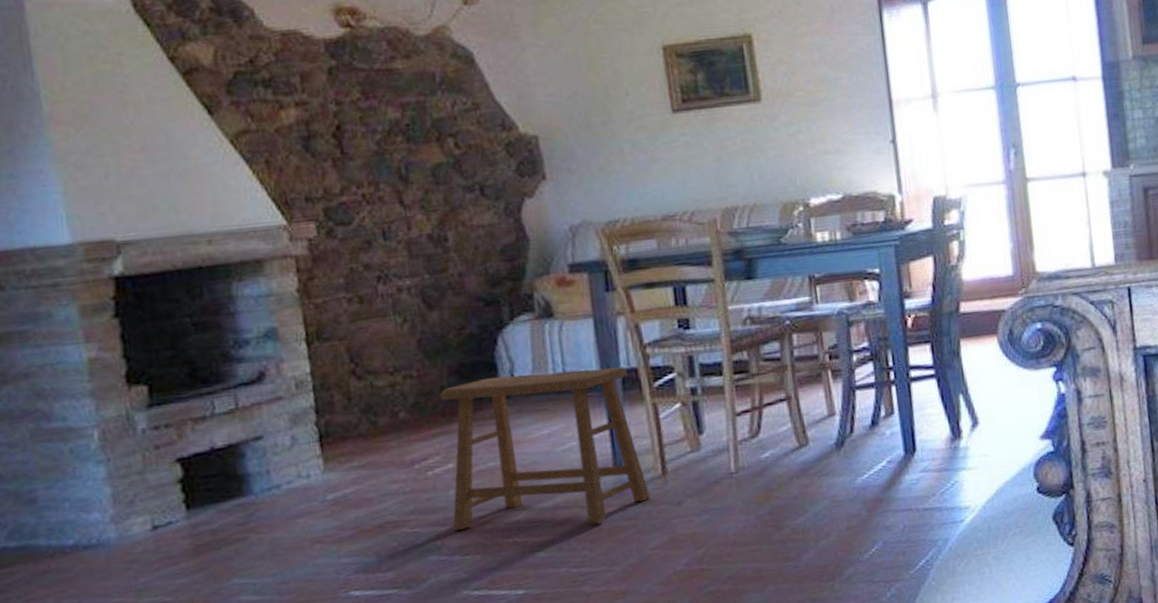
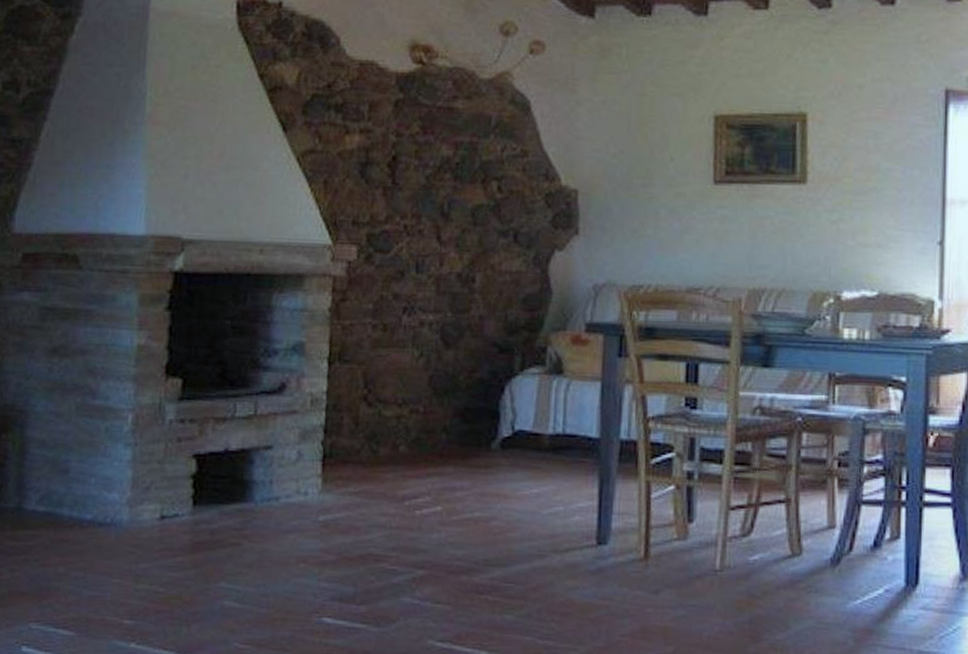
stool: present [440,367,650,531] -> none [431,425,628,597]

